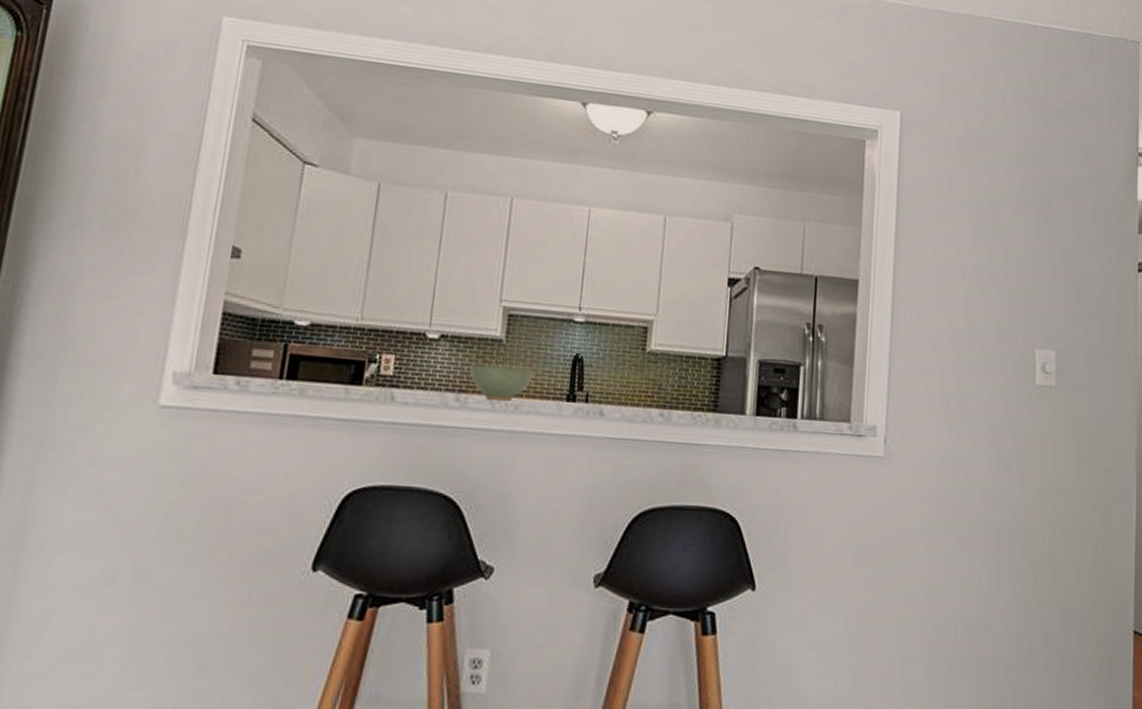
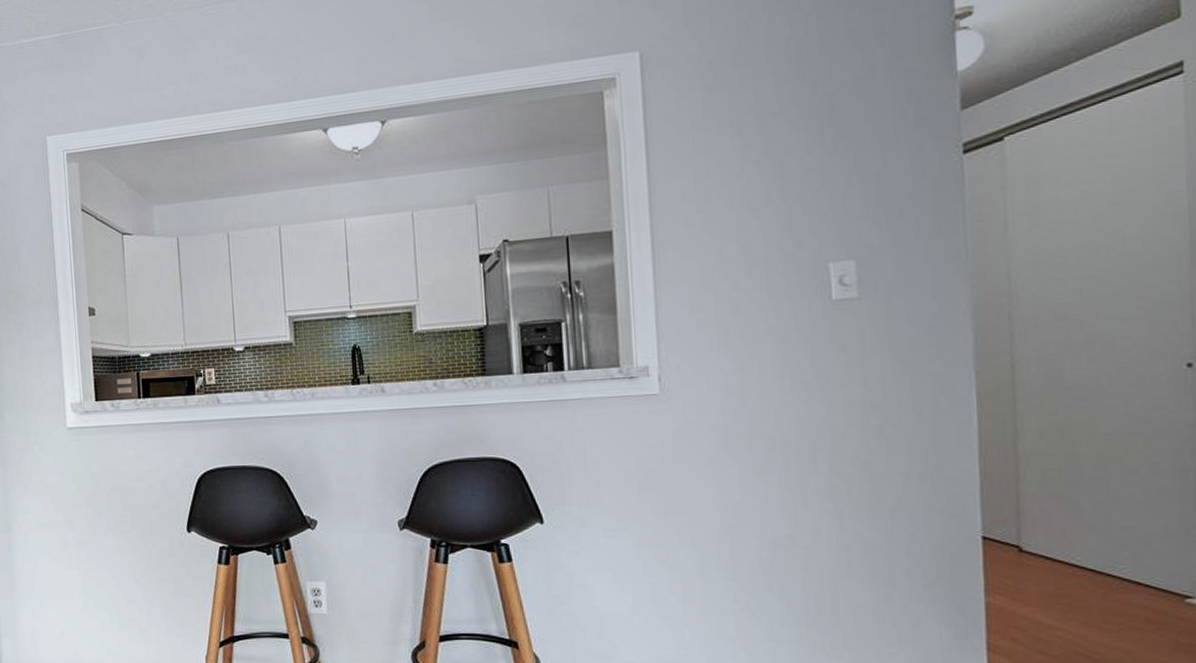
bowl: present [468,364,536,401] -> none [270,363,323,392]

